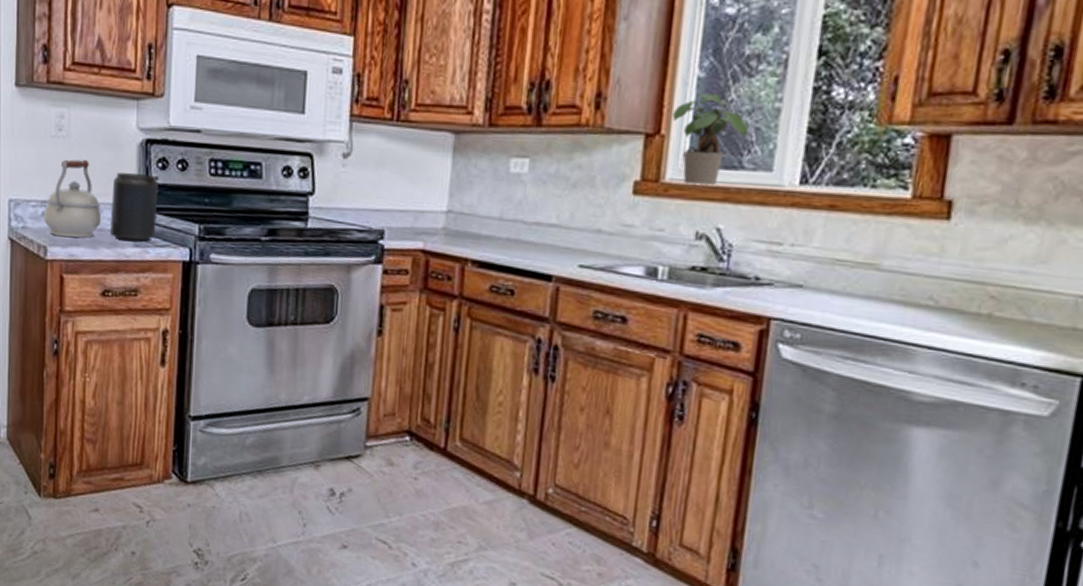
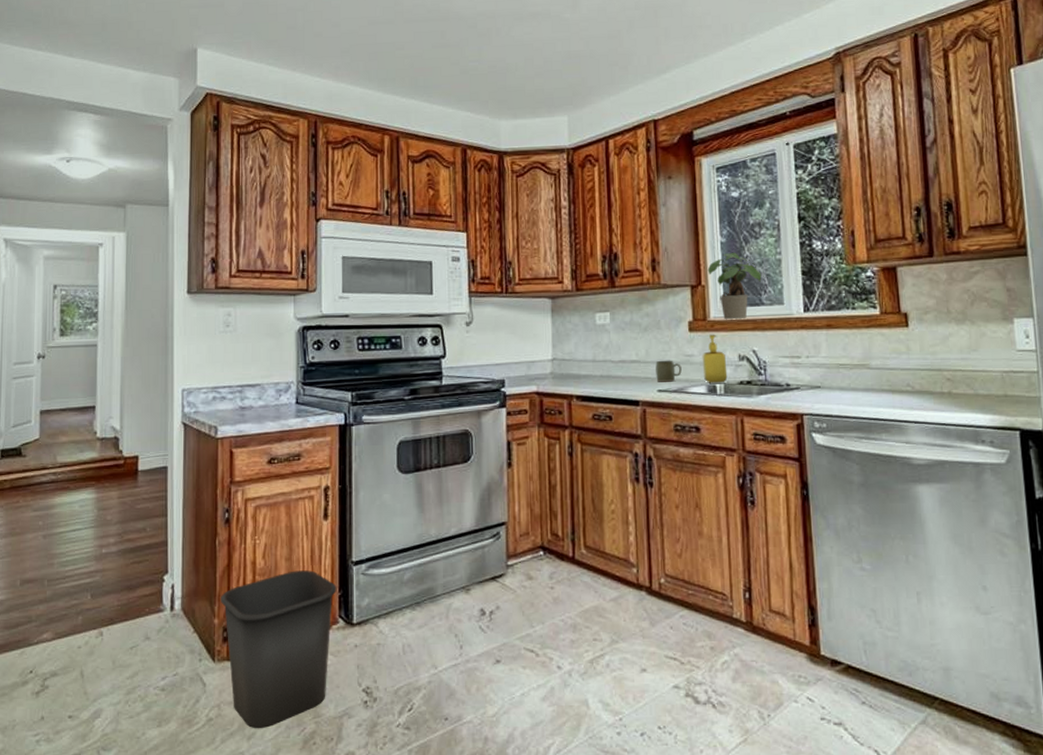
kettle: present [43,159,102,238] -> none [213,348,266,417]
waste bin: none [48,416,172,571] -> present [221,570,337,728]
soda can: present [109,173,159,242] -> none [273,355,315,414]
mug: none [579,227,615,257] -> present [655,360,682,382]
soap dispenser: none [643,201,678,266] -> present [702,334,728,383]

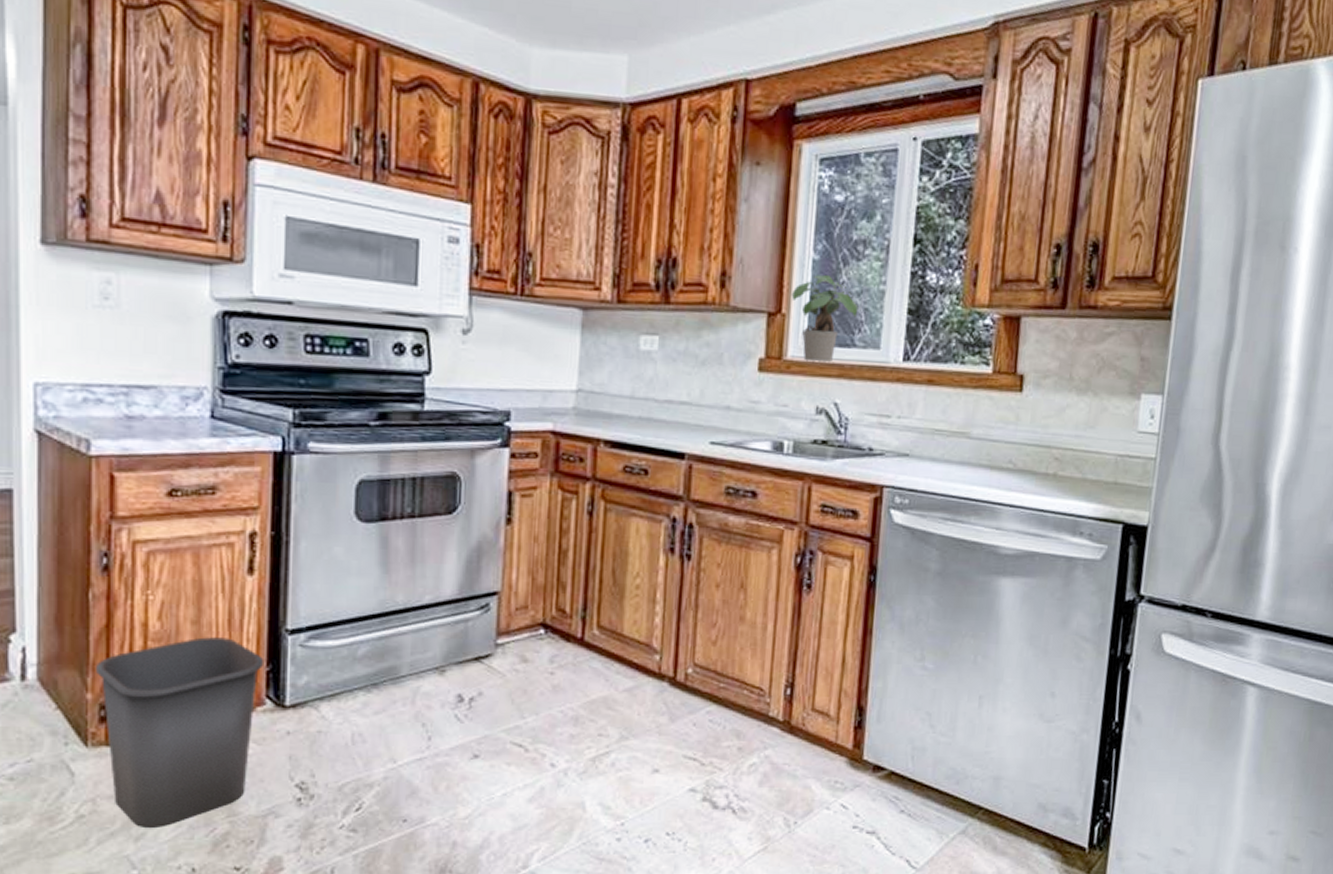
mug: present [655,360,682,382] -> none [710,404,744,433]
soap dispenser: present [702,334,728,383] -> none [769,377,800,440]

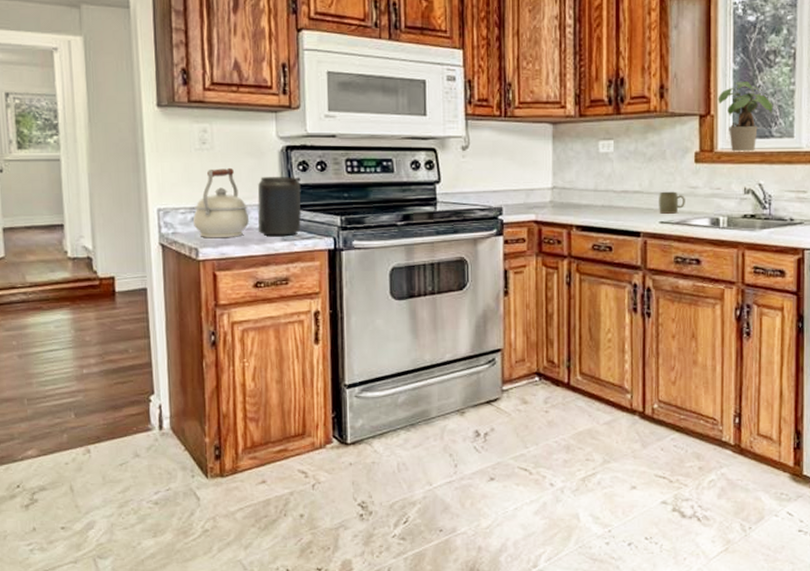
kettle: none [84,333,166,429] -> present [192,167,250,238]
waste bin: present [96,637,265,828] -> none [211,393,330,538]
soda can: none [177,350,241,431] -> present [257,177,301,237]
mug: none [710,404,744,433] -> present [659,191,685,214]

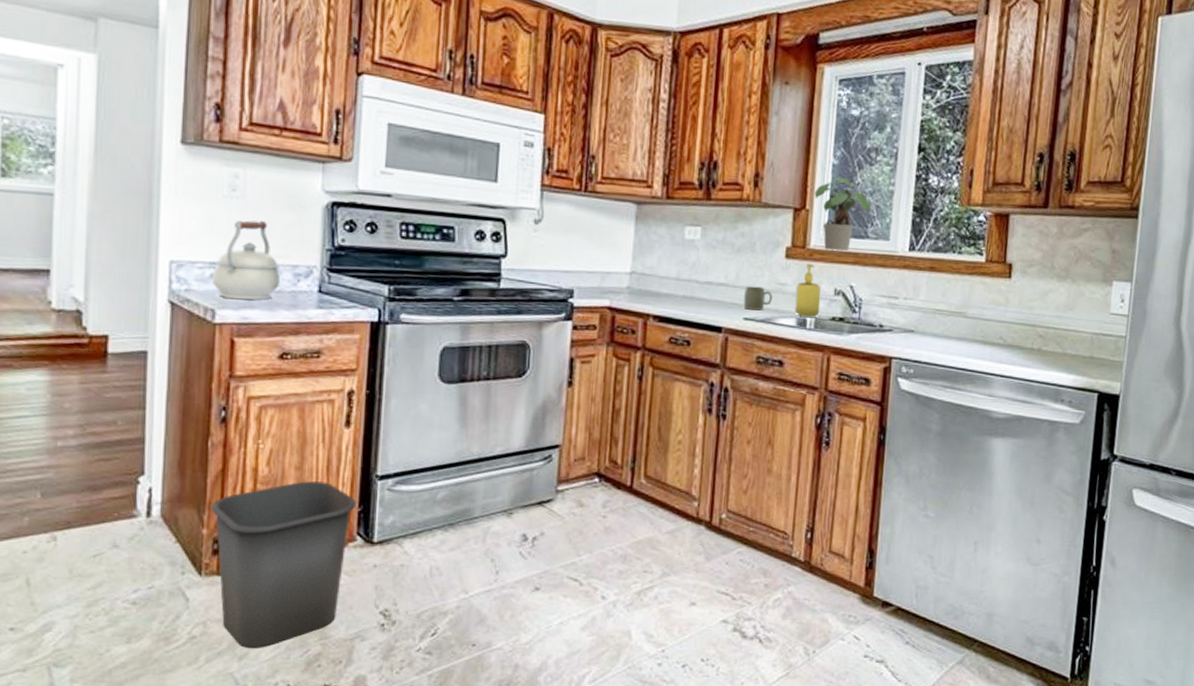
waste bin: none [211,393,330,538] -> present [212,481,357,648]
soda can: present [257,177,301,237] -> none [289,234,346,304]
soap dispenser: none [706,166,732,216] -> present [794,263,821,317]

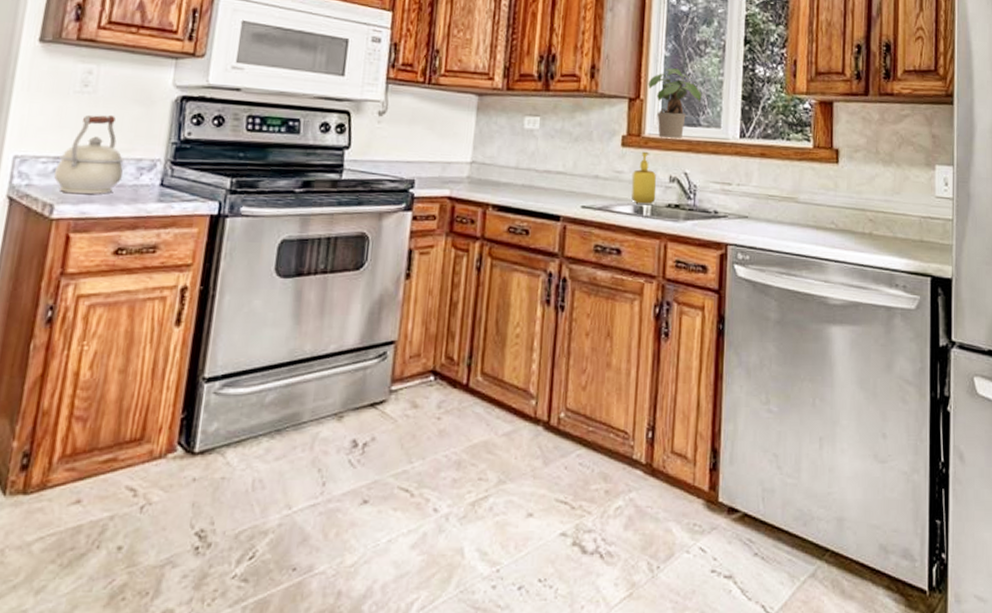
waste bin: present [212,481,357,648] -> none [22,385,181,579]
mug: present [743,286,772,311] -> none [581,174,609,199]

